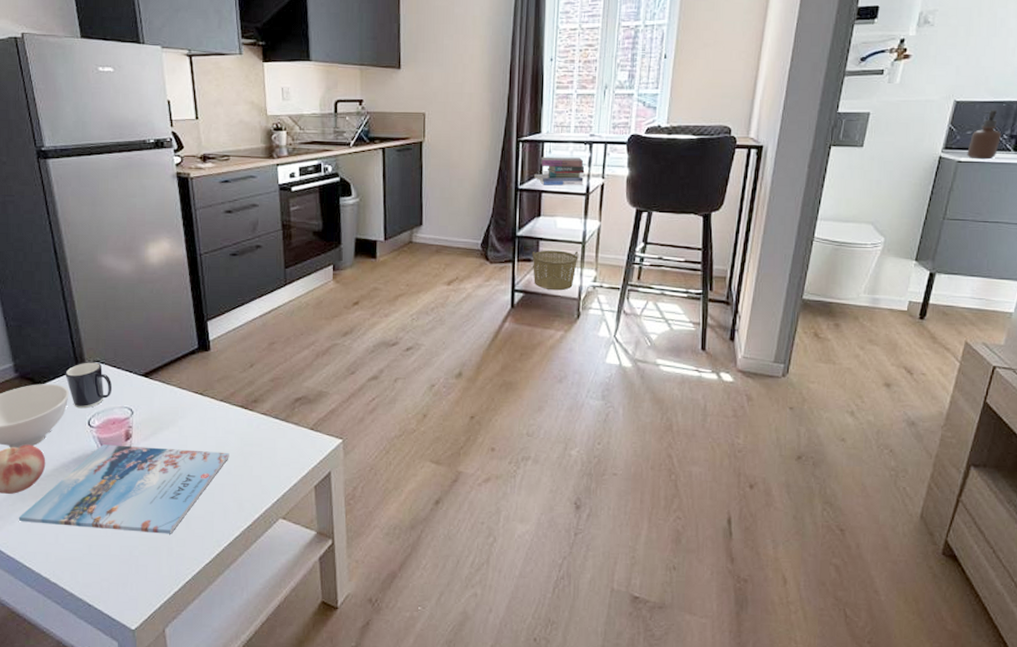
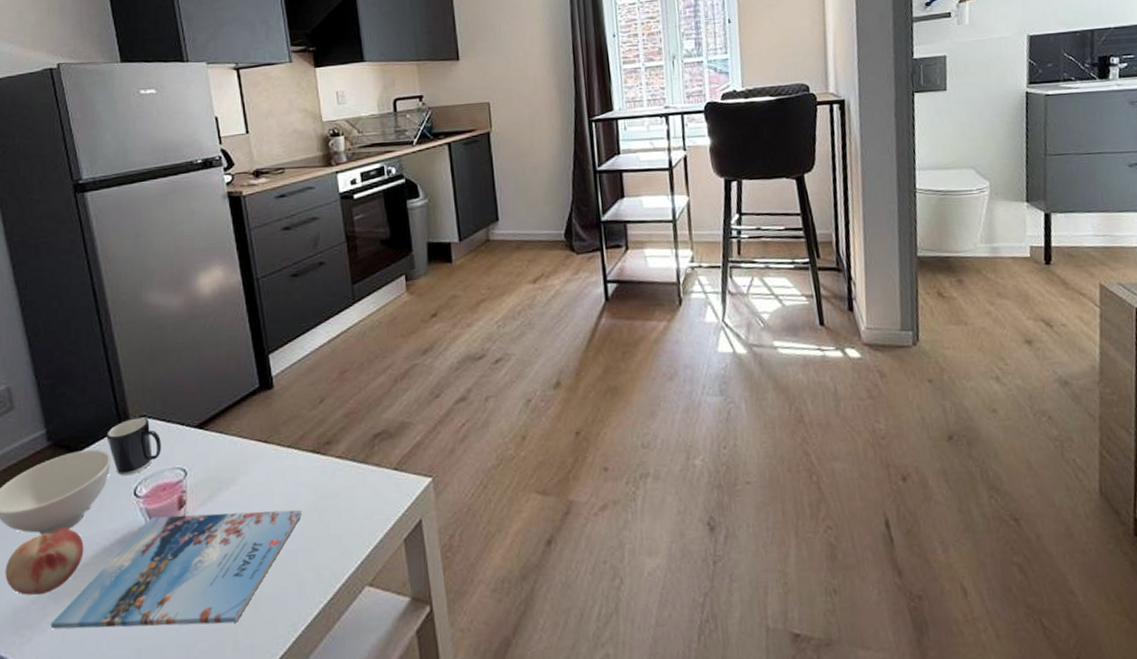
basket: present [532,250,579,291] -> none [620,230,671,277]
books: present [533,157,585,186] -> none [611,131,665,164]
soap dispenser: present [967,110,1002,160] -> none [1052,40,1084,91]

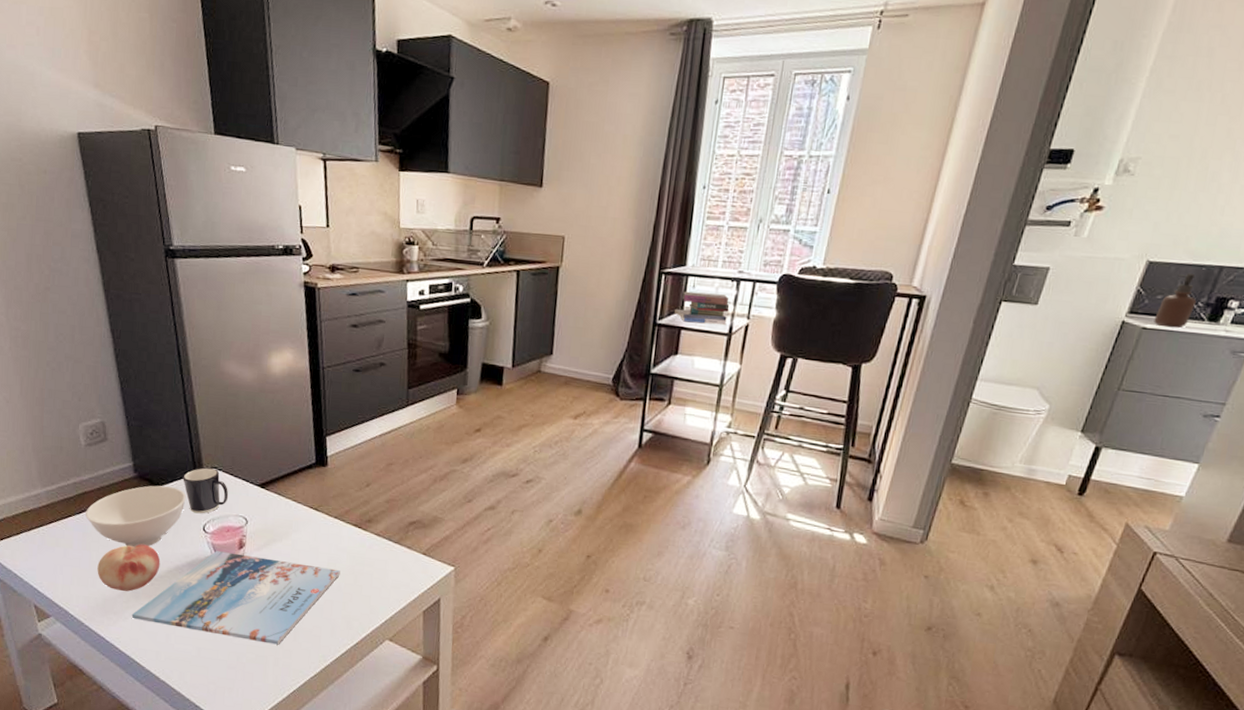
books: none [611,131,665,164] -> present [673,291,730,325]
soap dispenser: none [1052,40,1084,91] -> present [1154,274,1197,329]

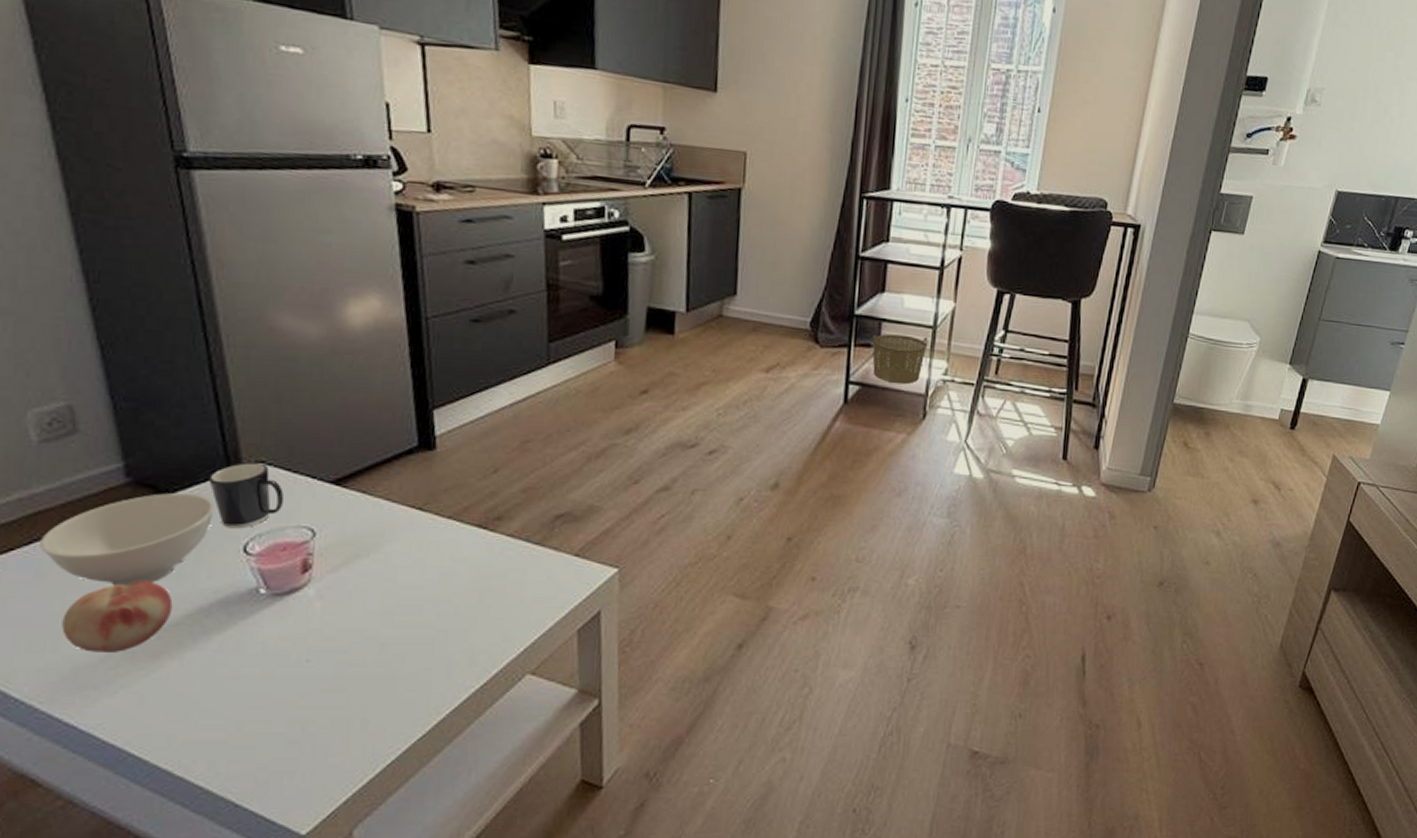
magazine: present [131,551,341,645] -> none [123,579,458,701]
basket: none [664,390,715,434] -> present [872,334,928,384]
books: present [673,291,730,325] -> none [878,218,941,257]
soap dispenser: present [1154,274,1197,329] -> none [1345,204,1379,258]

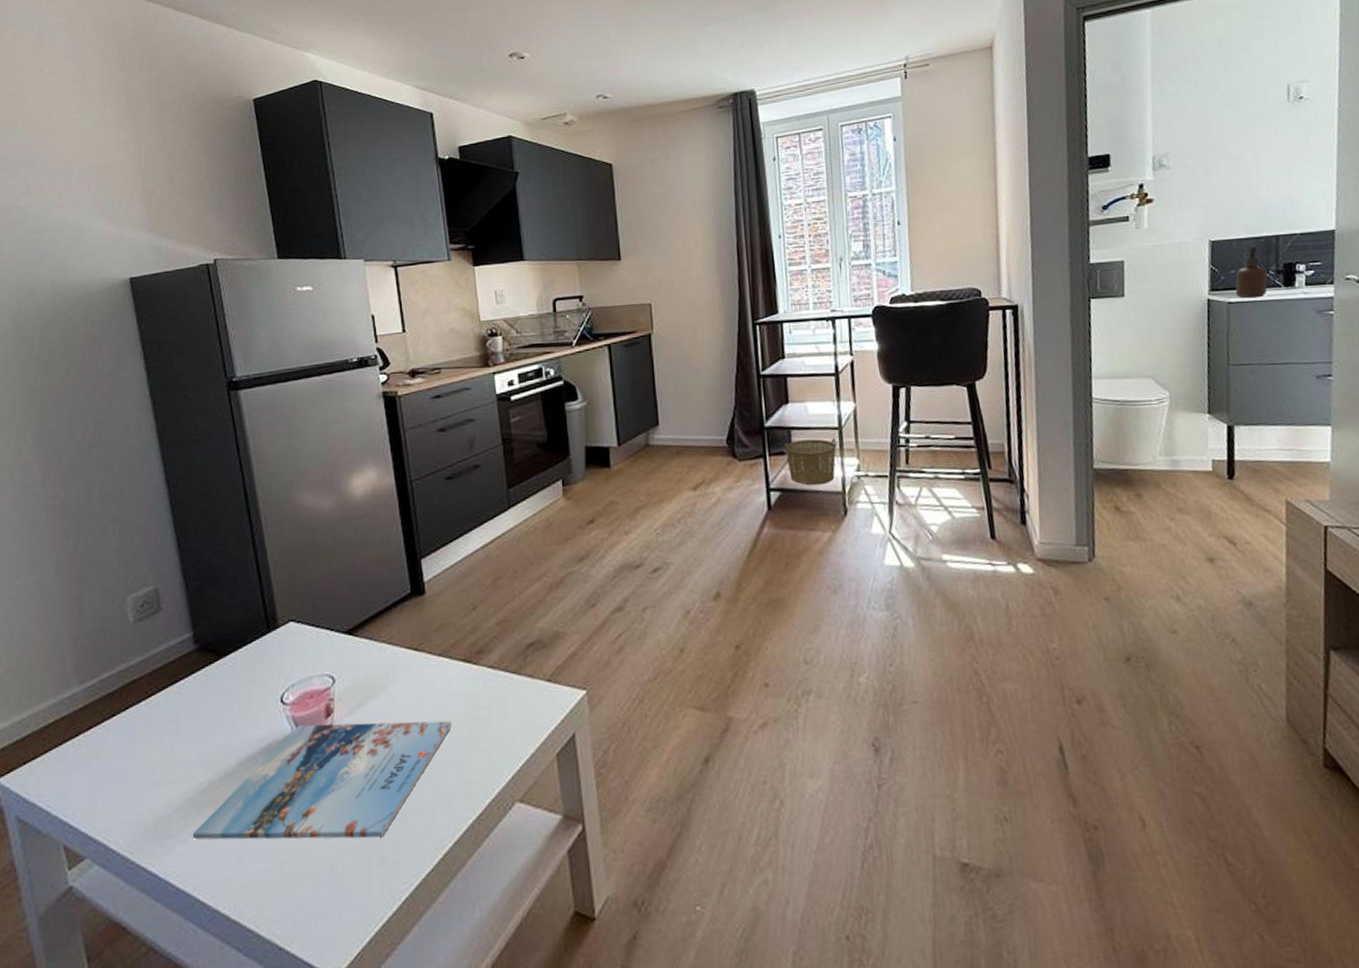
bowl: present [40,493,215,587] -> none [133,654,259,742]
fruit: present [62,580,173,654] -> none [147,734,229,804]
magazine: none [123,579,458,701] -> present [192,720,452,840]
mug: present [209,462,285,529] -> none [254,621,311,682]
soap dispenser: none [1345,204,1379,258] -> present [1235,246,1268,299]

